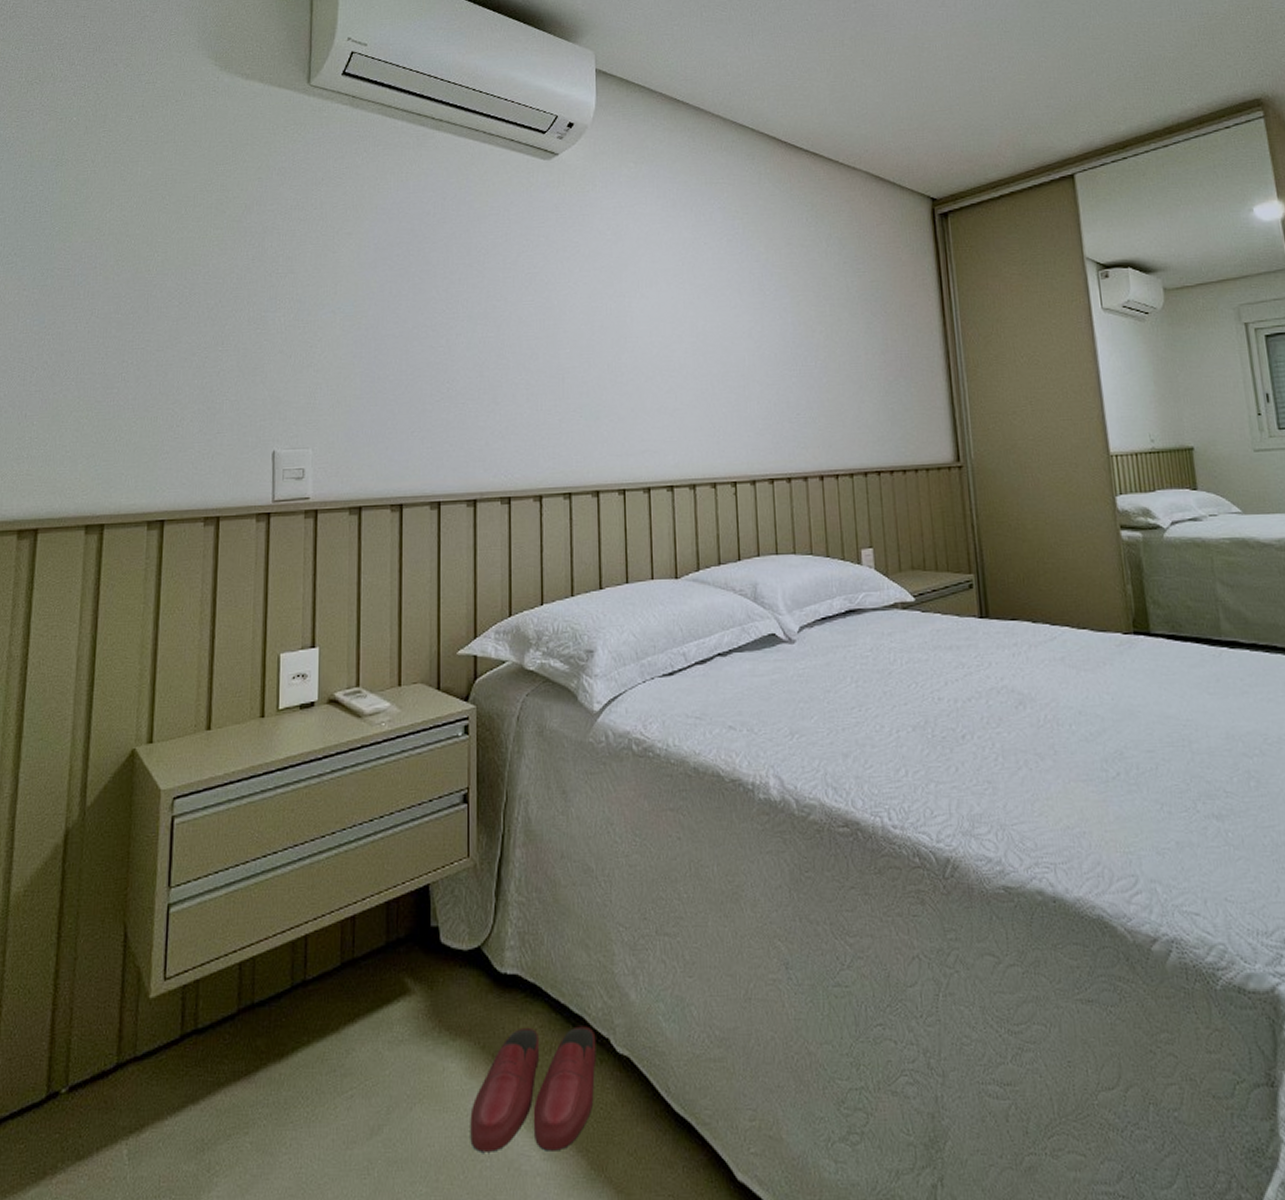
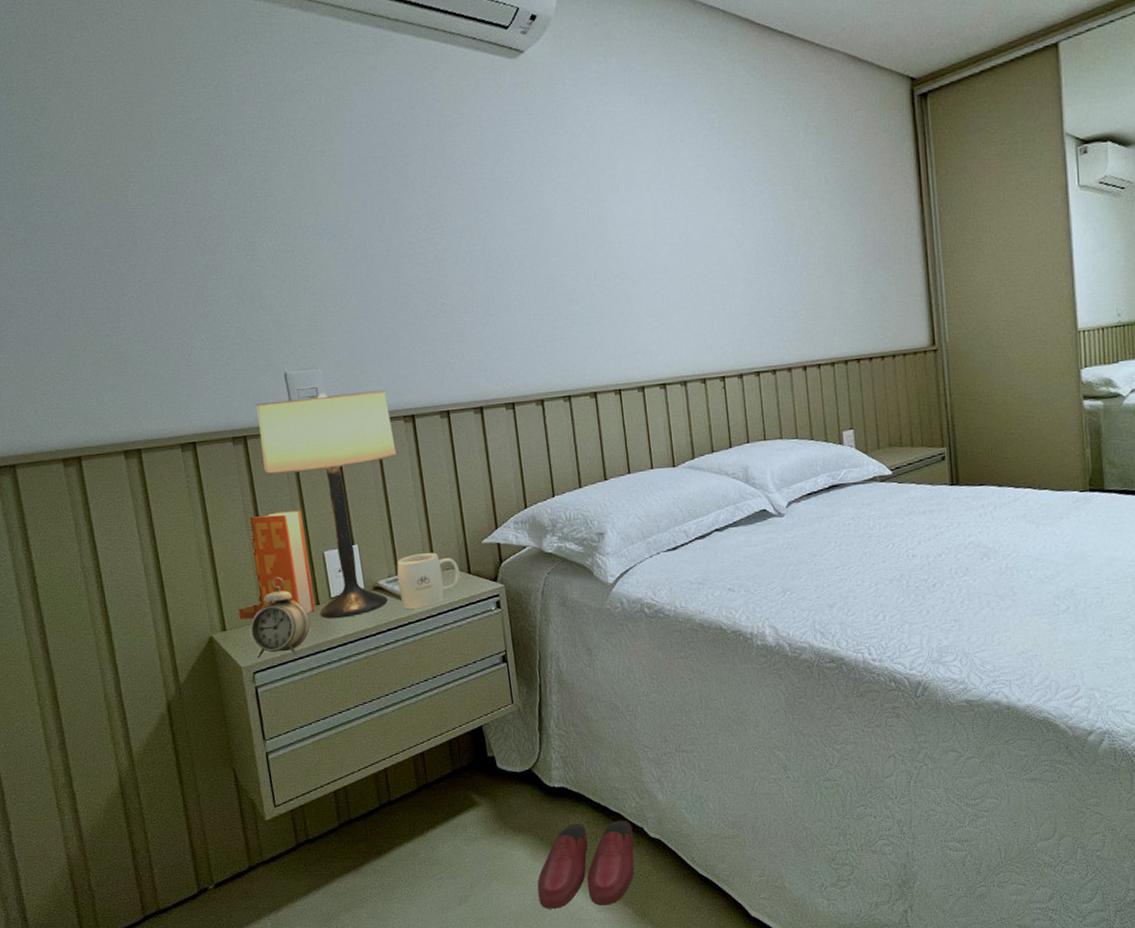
book: none [171,603,263,731] -> present [238,510,315,620]
alarm clock: none [180,681,250,781] -> present [250,577,311,659]
table lamp: none [231,474,378,736] -> present [256,390,397,620]
mug: none [356,662,428,730] -> present [396,553,461,610]

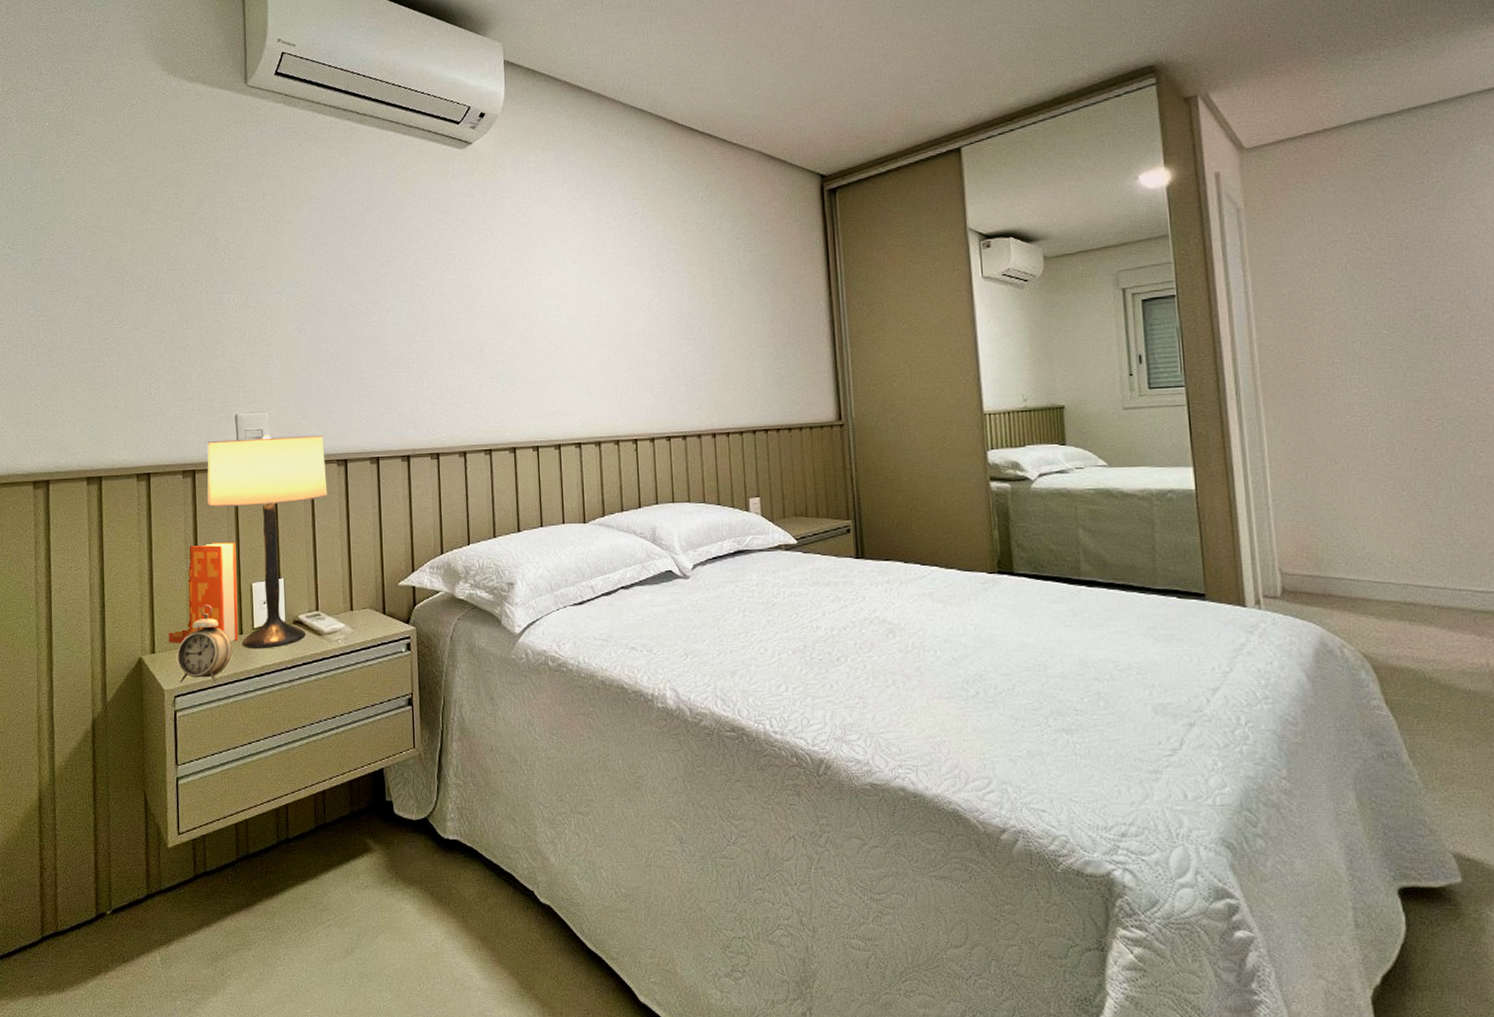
mug: present [396,553,461,610] -> none [316,591,376,646]
slippers: present [537,820,635,909] -> none [423,880,524,973]

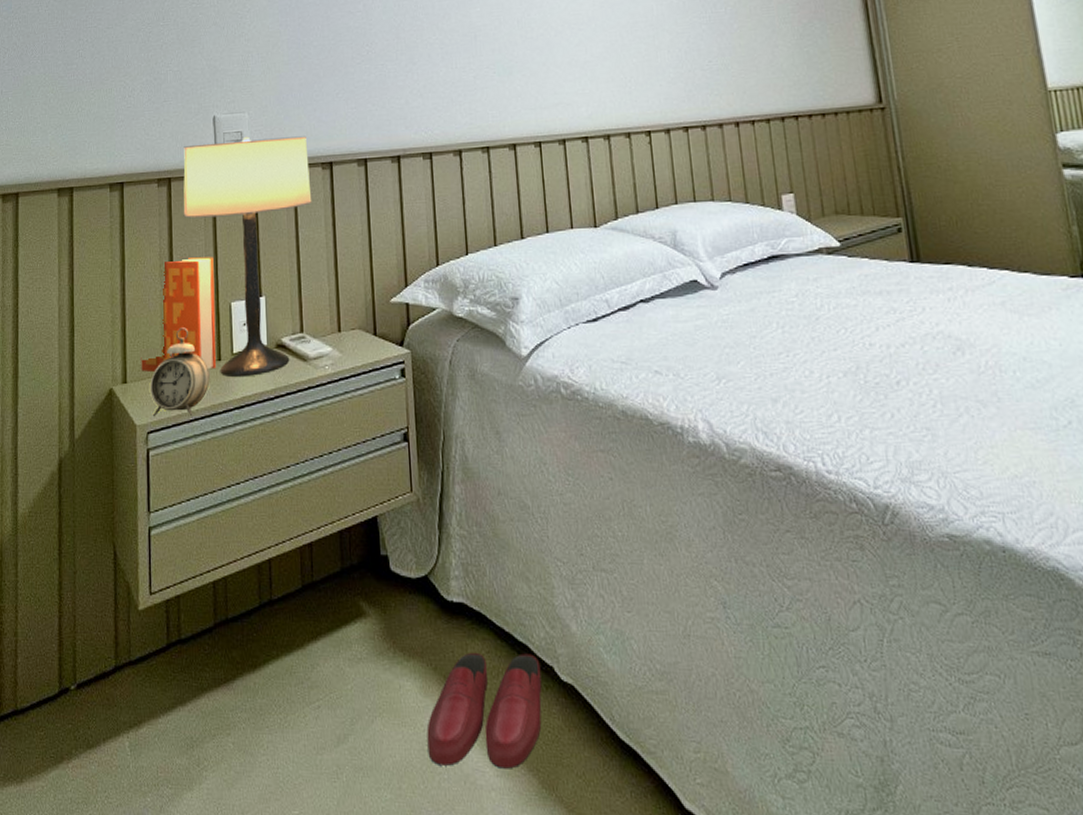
slippers: none [423,880,524,973] -> present [427,652,542,769]

